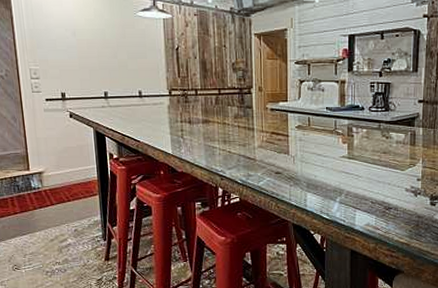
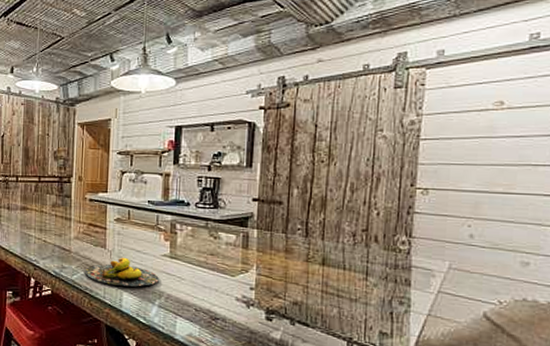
banana: none [270,161,339,187] -> present [84,257,159,287]

